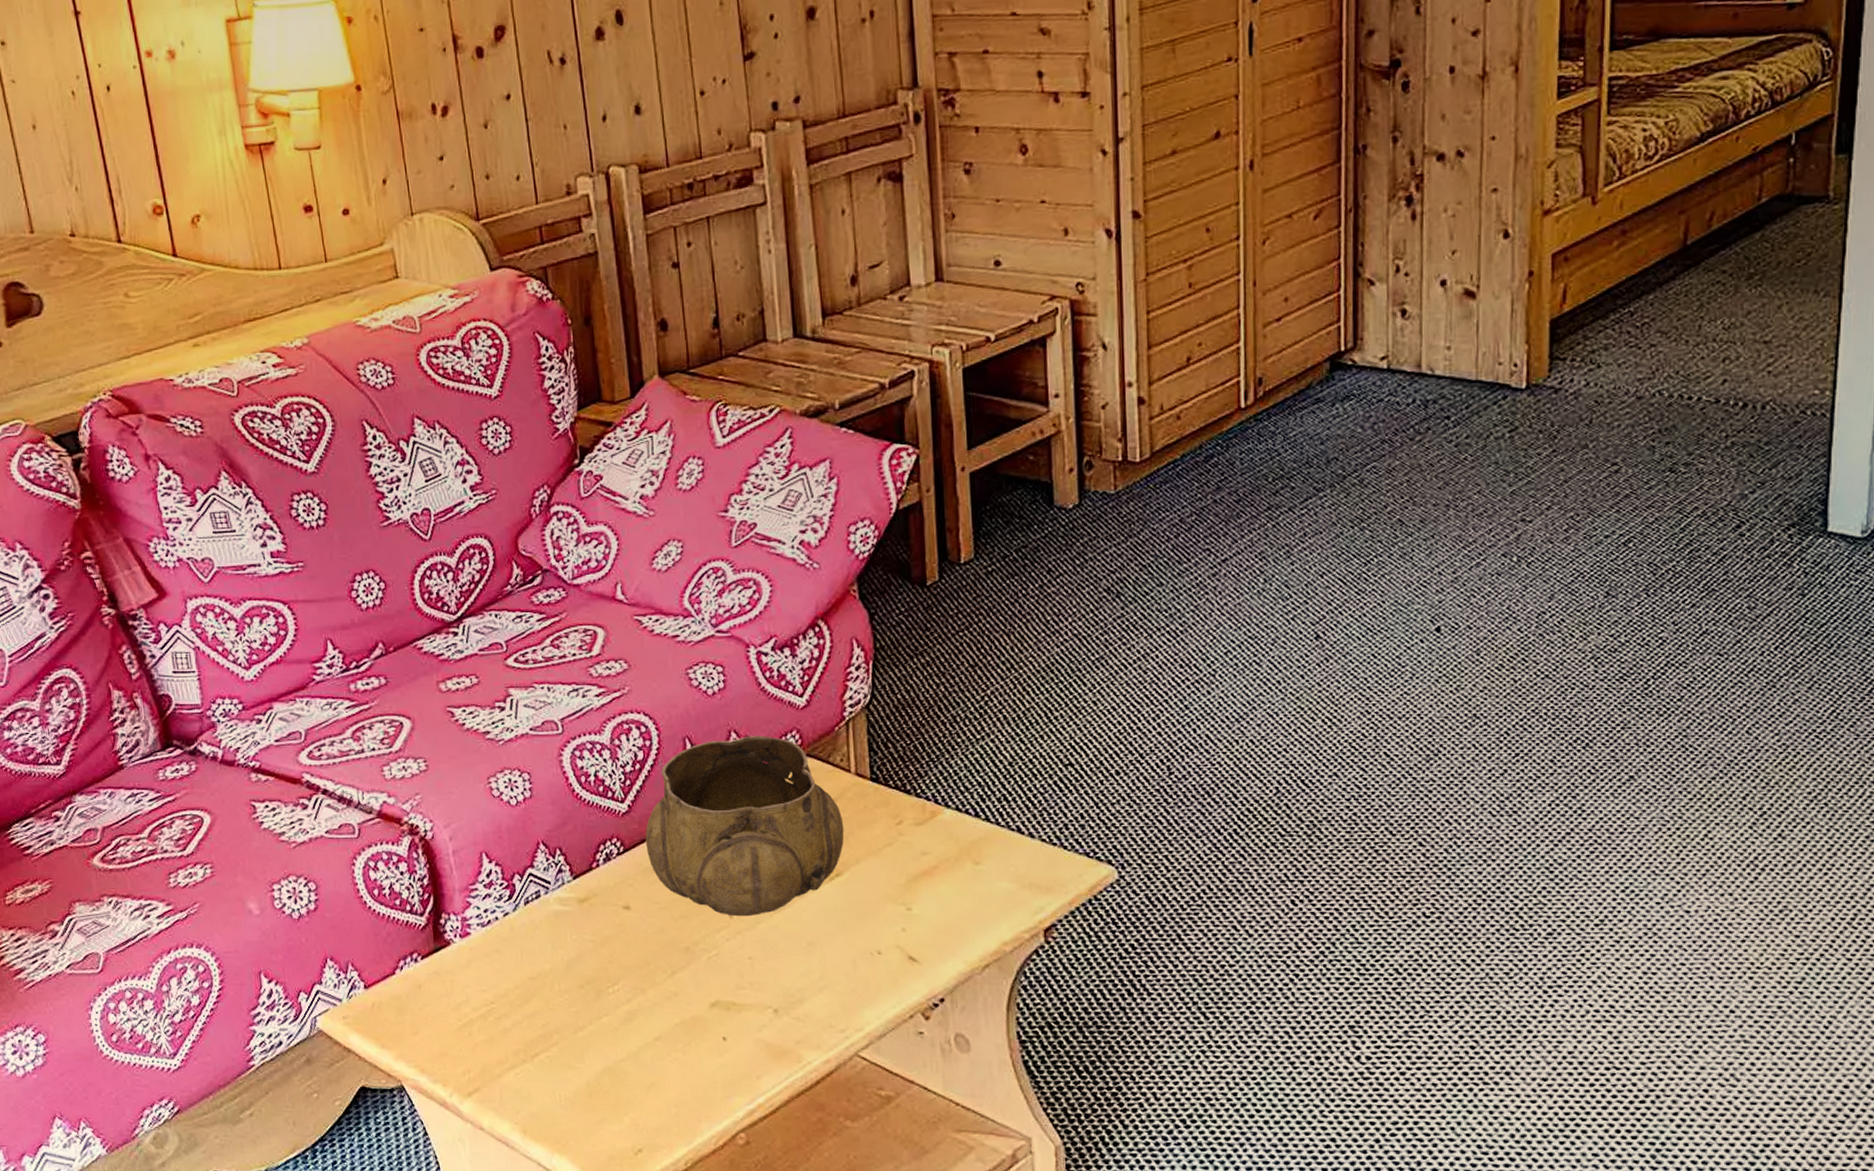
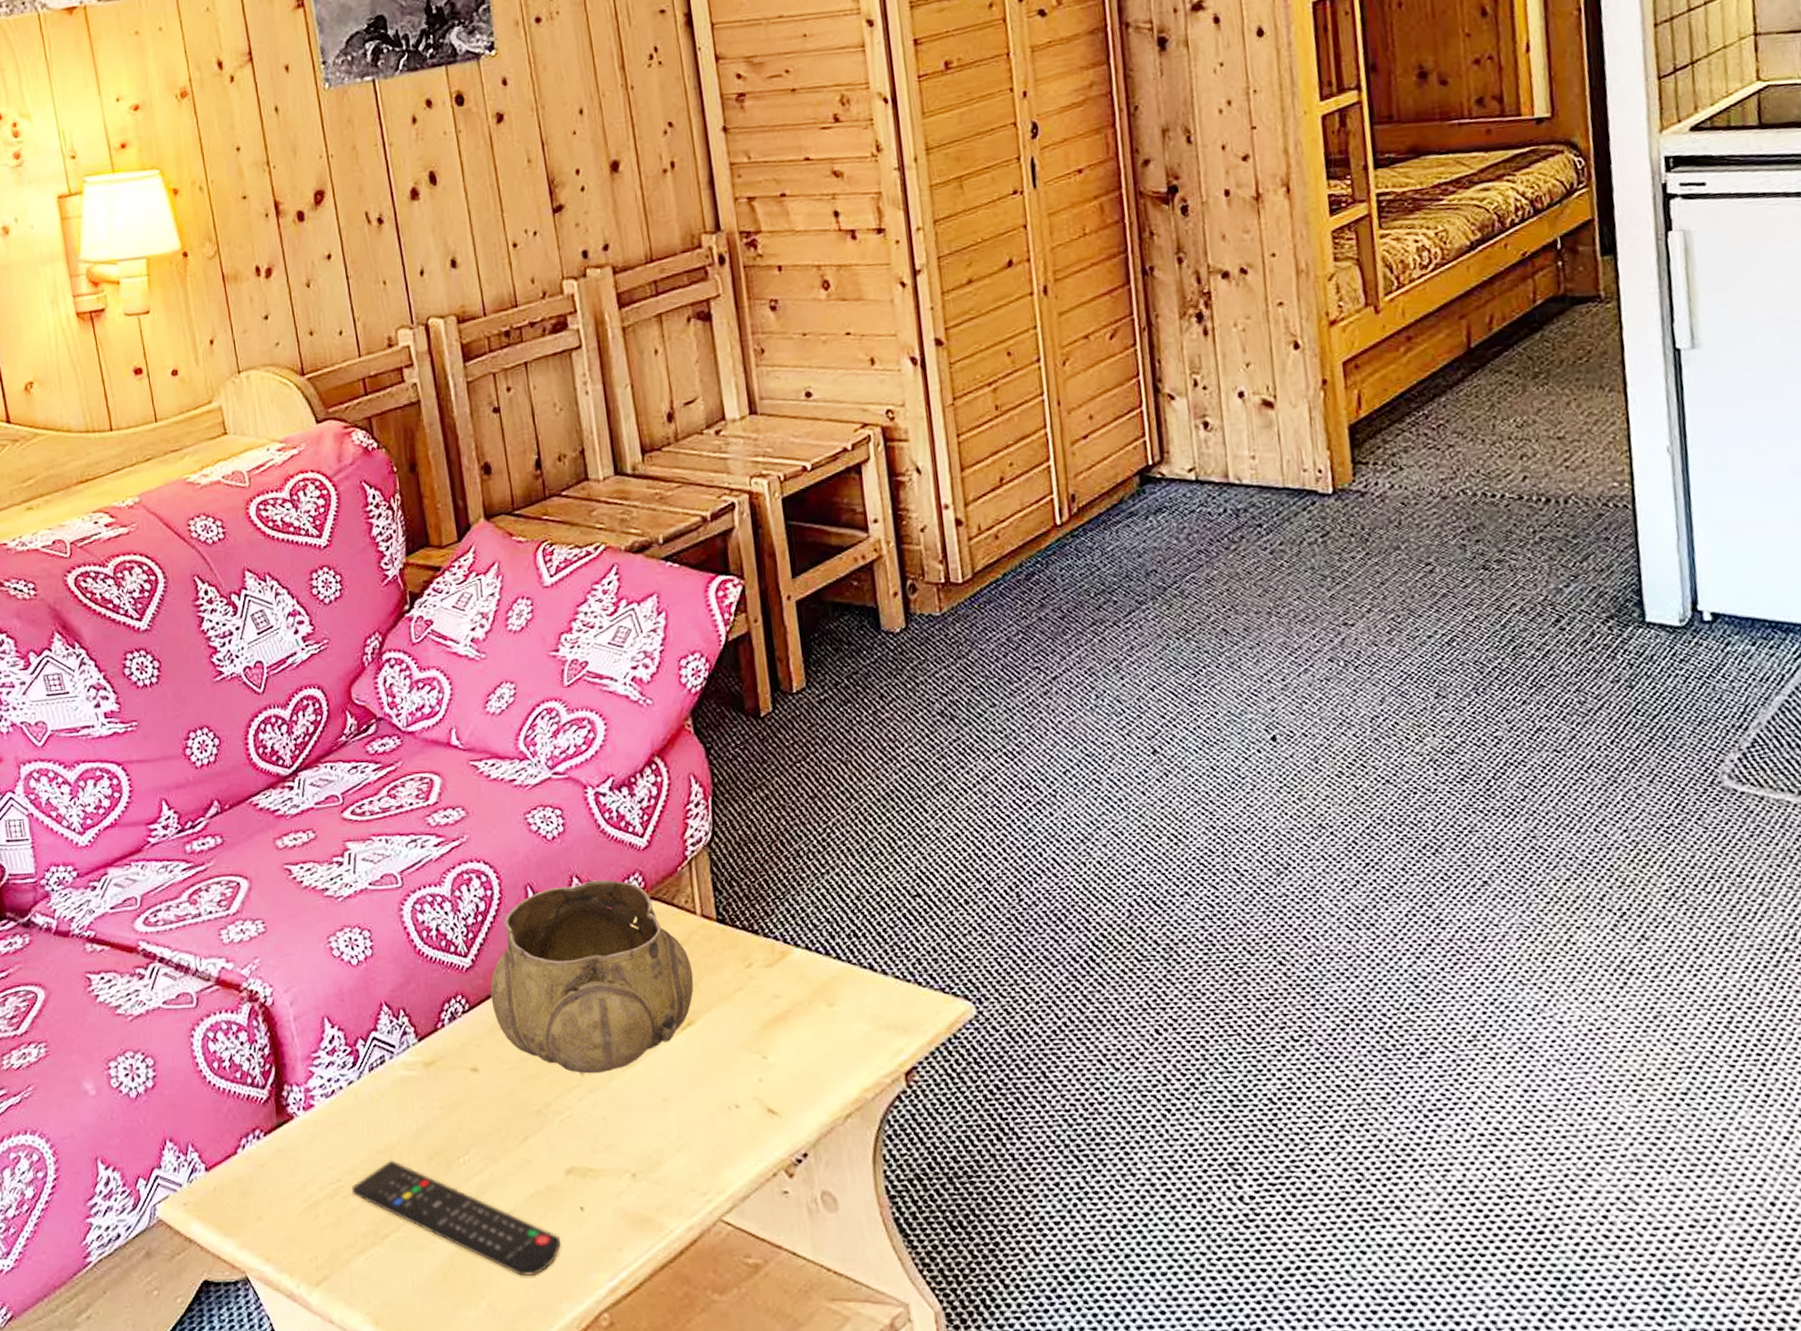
remote control: none [505,986,703,1097] -> present [352,1160,562,1277]

